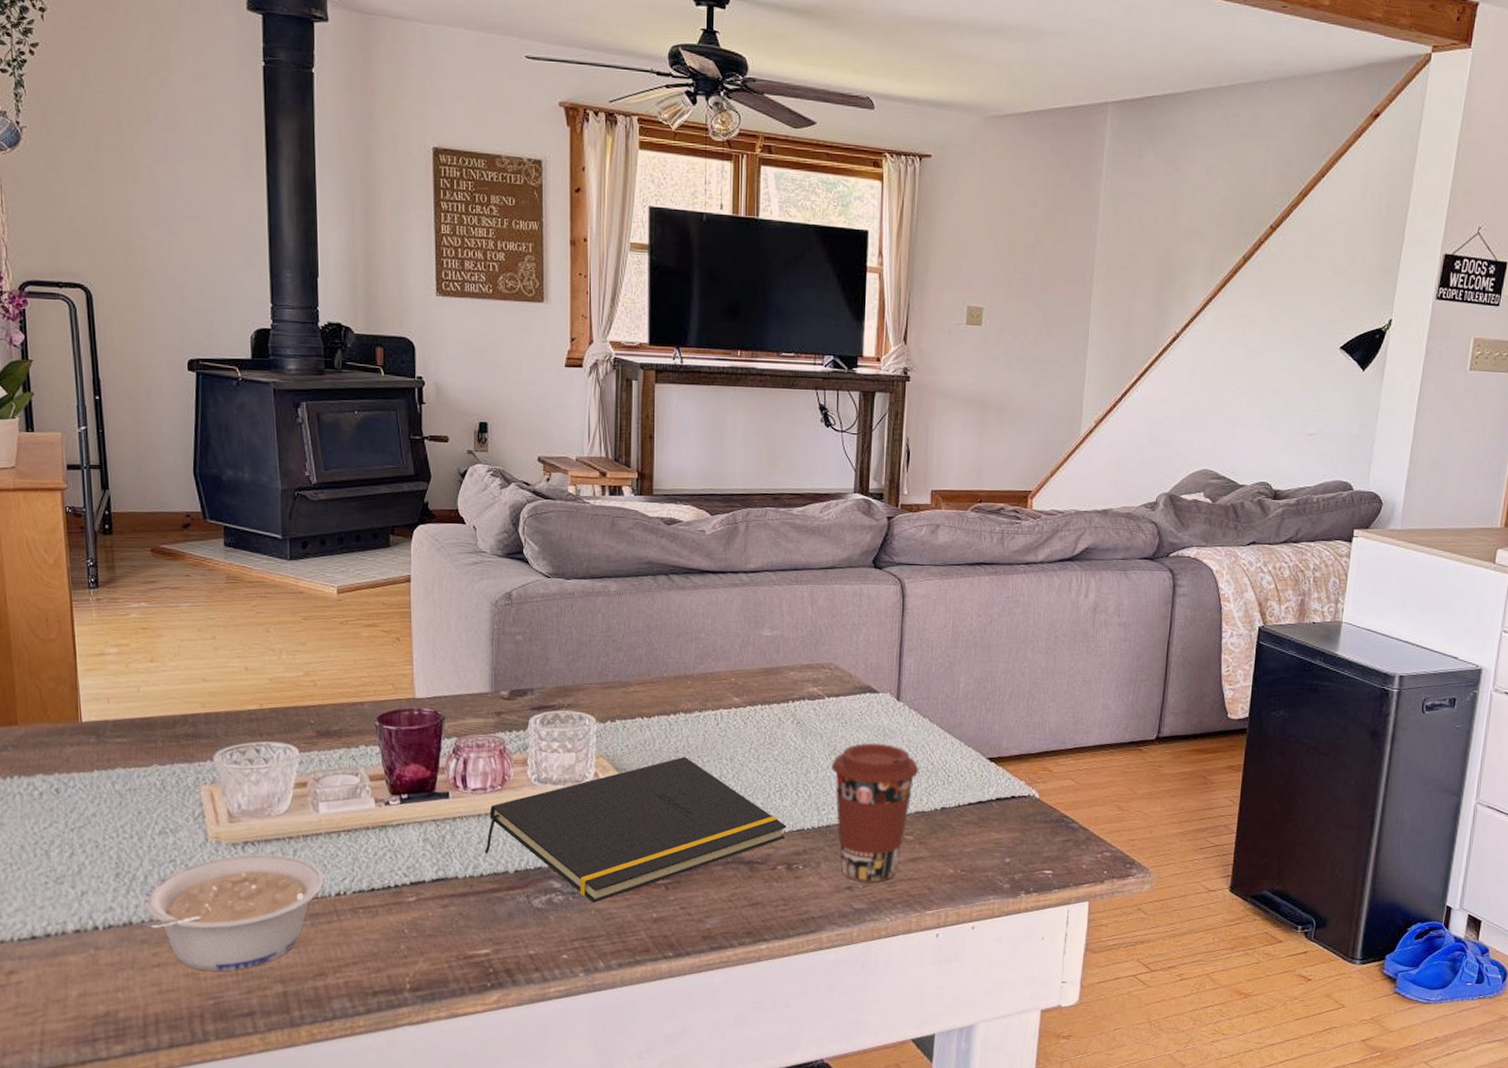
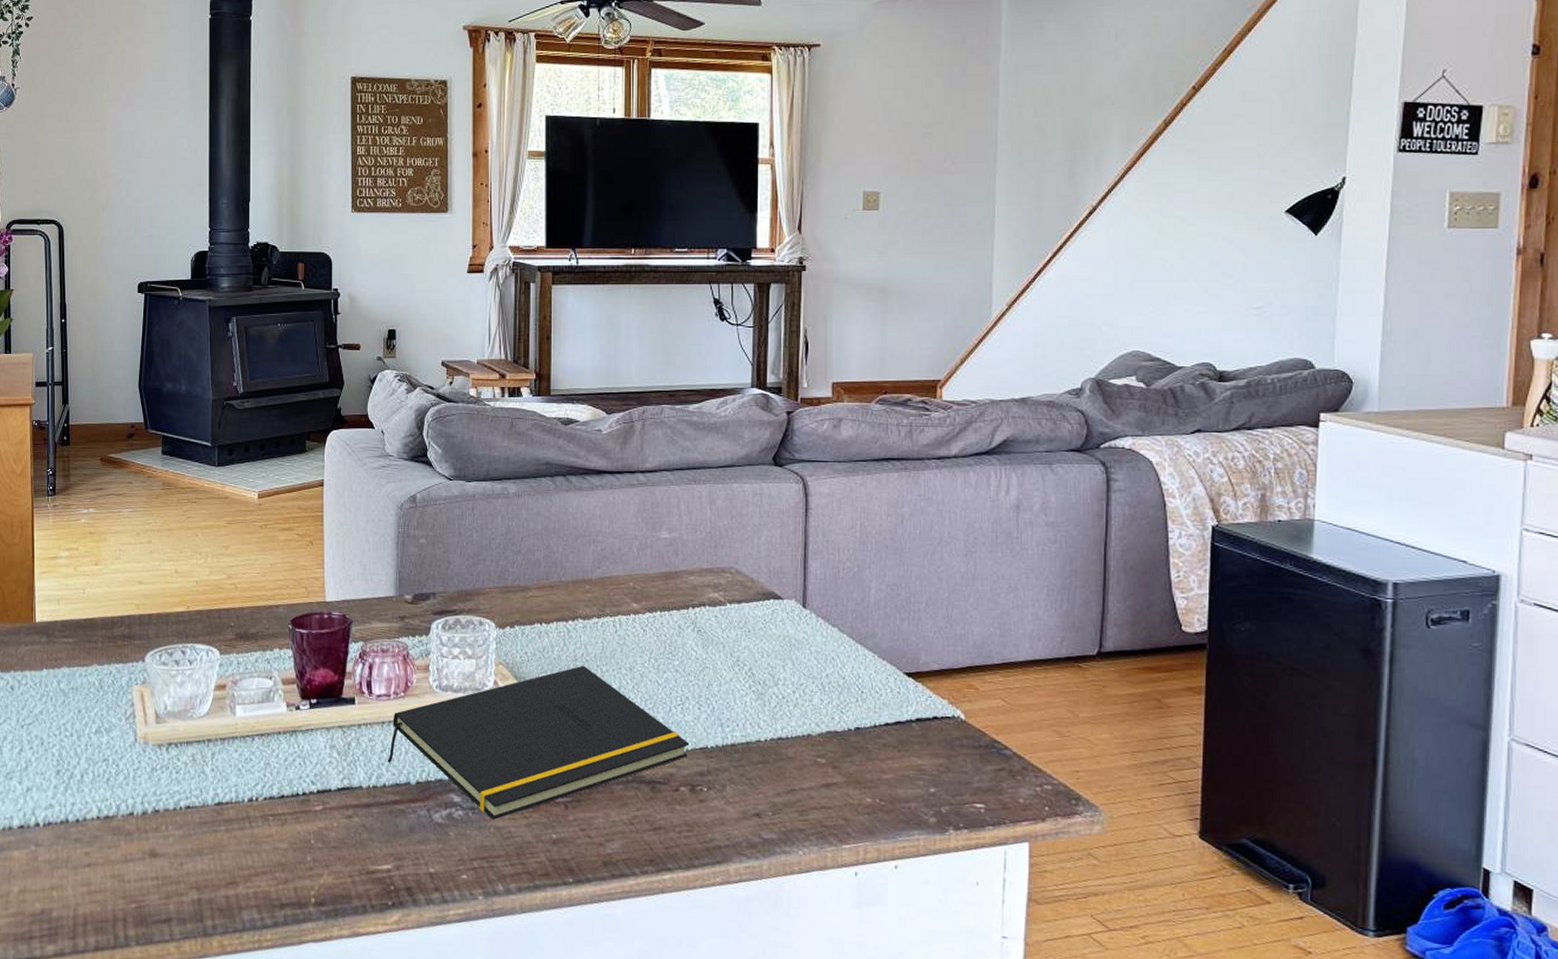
legume: present [138,853,325,971] -> none [74,755,239,874]
coffee cup: present [831,743,919,882] -> none [735,654,829,810]

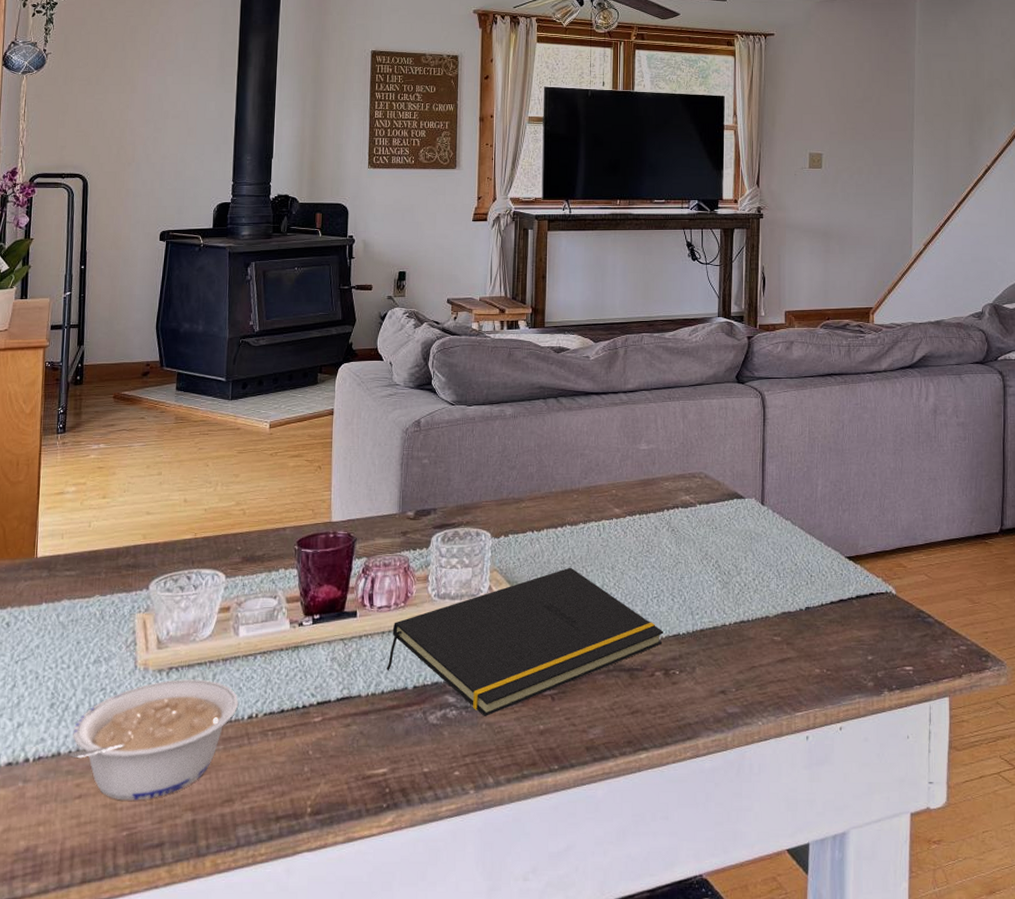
legume: none [74,755,239,874] -> present [66,678,239,801]

